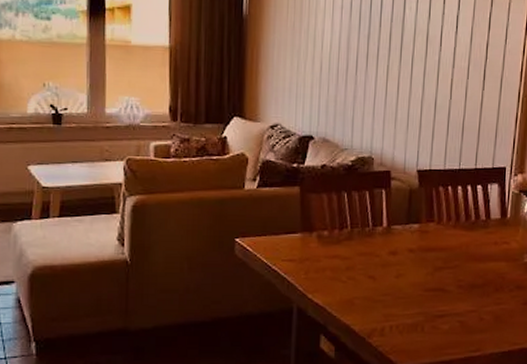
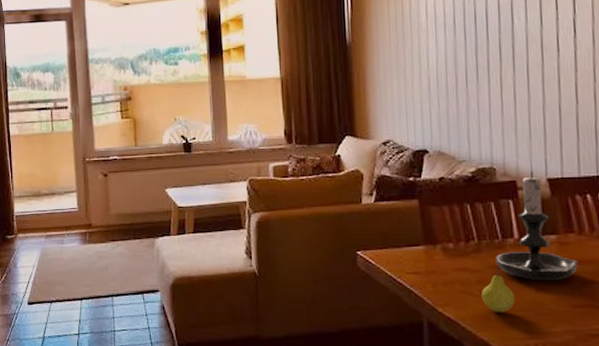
fruit: none [349,250,377,298] -> present [482,263,515,313]
candle holder: none [363,162,434,267] -> present [494,171,578,281]

